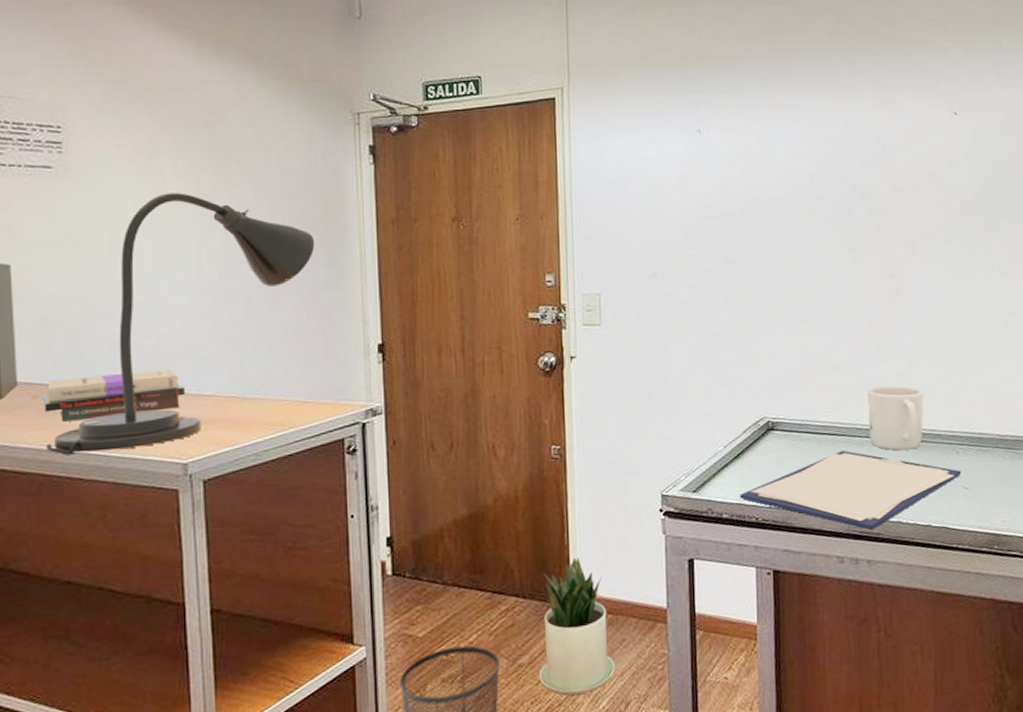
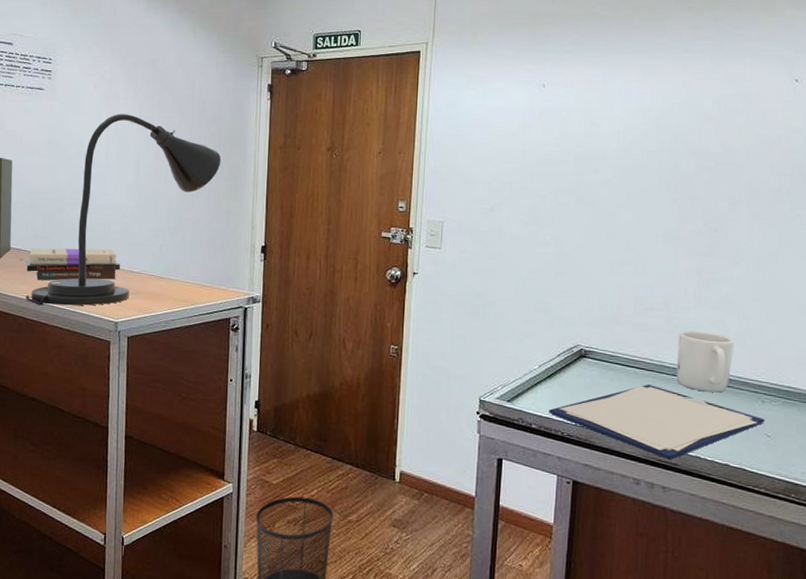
planter: present [538,558,615,695] -> none [363,441,427,554]

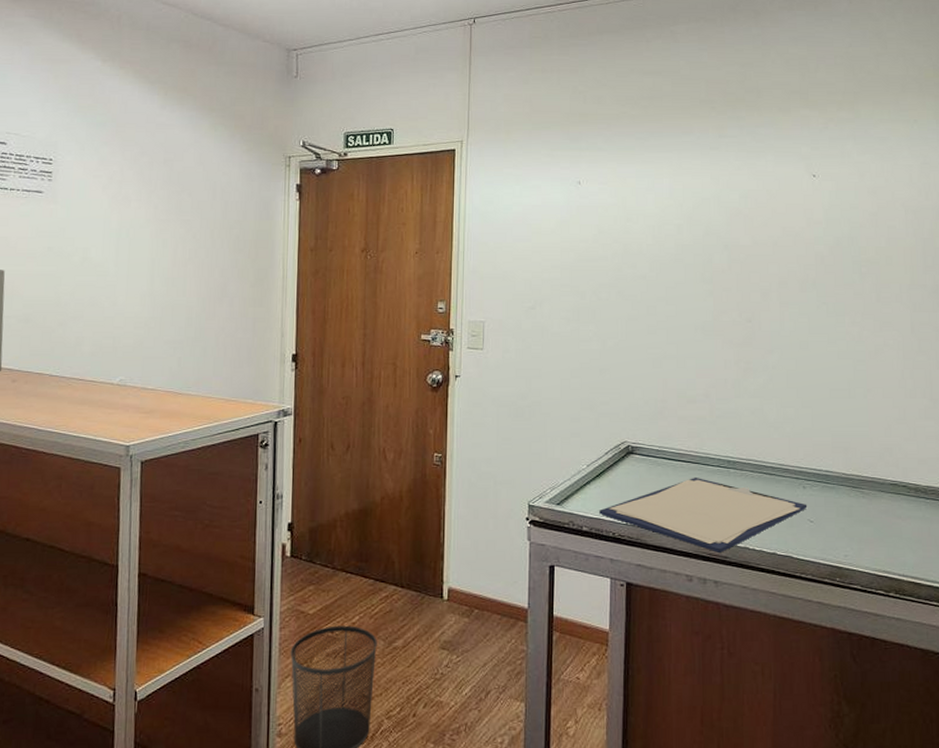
books: present [23,248,121,281] -> none [17,364,133,403]
desk lamp: present [26,114,222,306] -> none [19,217,247,431]
mug: present [676,330,734,393] -> none [720,420,774,481]

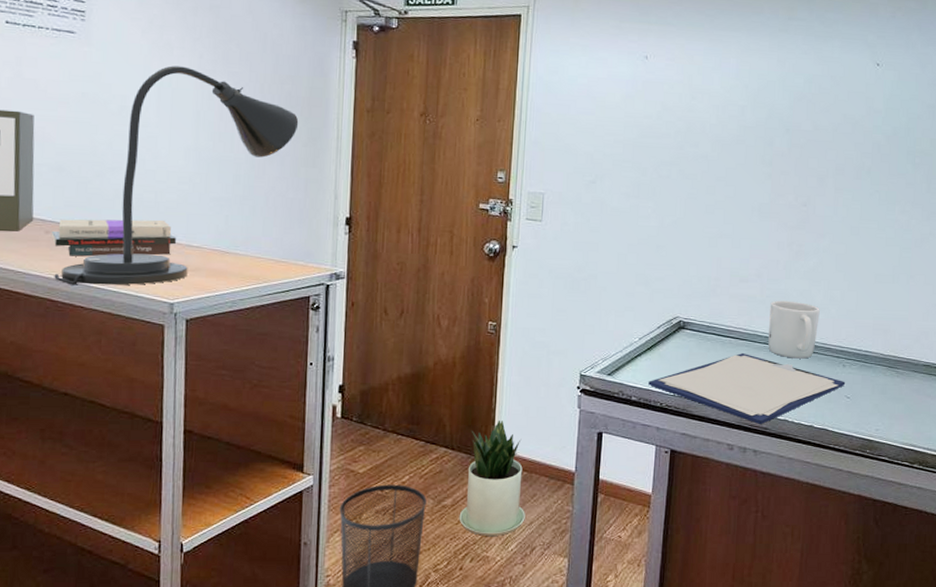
books: none [17,364,133,403] -> present [50,219,177,257]
desk lamp: none [19,217,247,431] -> present [54,65,299,286]
planter: none [410,556,479,679] -> present [459,421,525,536]
mug: none [720,420,774,481] -> present [767,300,820,359]

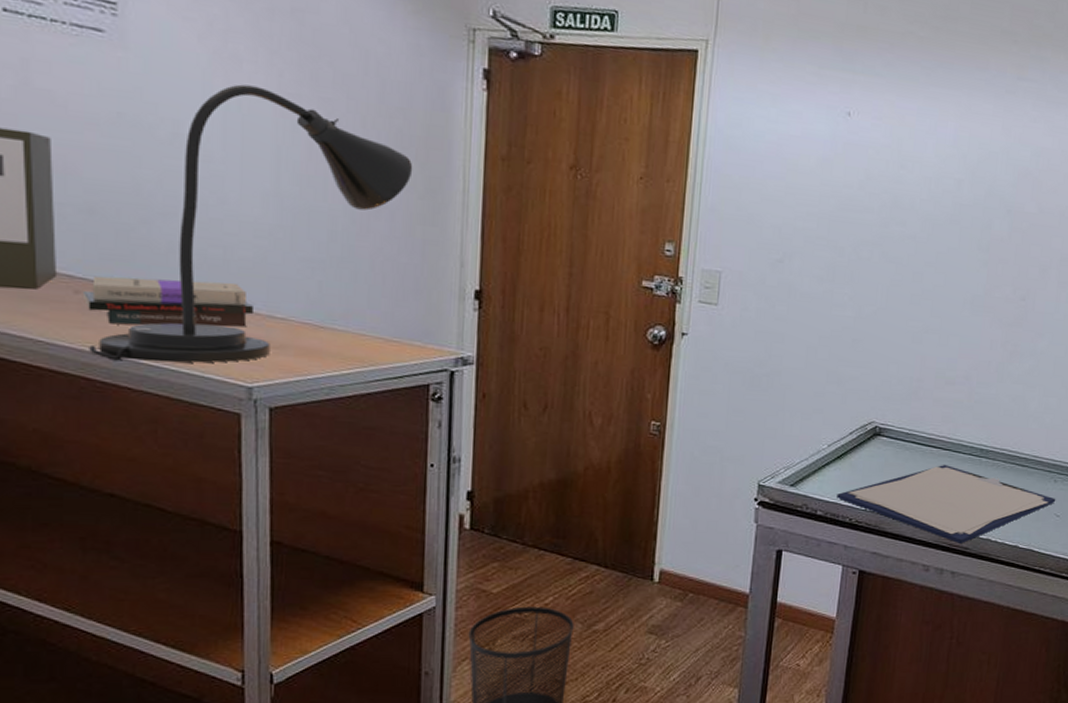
planter: present [459,421,525,536] -> none [612,535,691,664]
mug: present [767,300,820,359] -> none [973,406,1033,473]

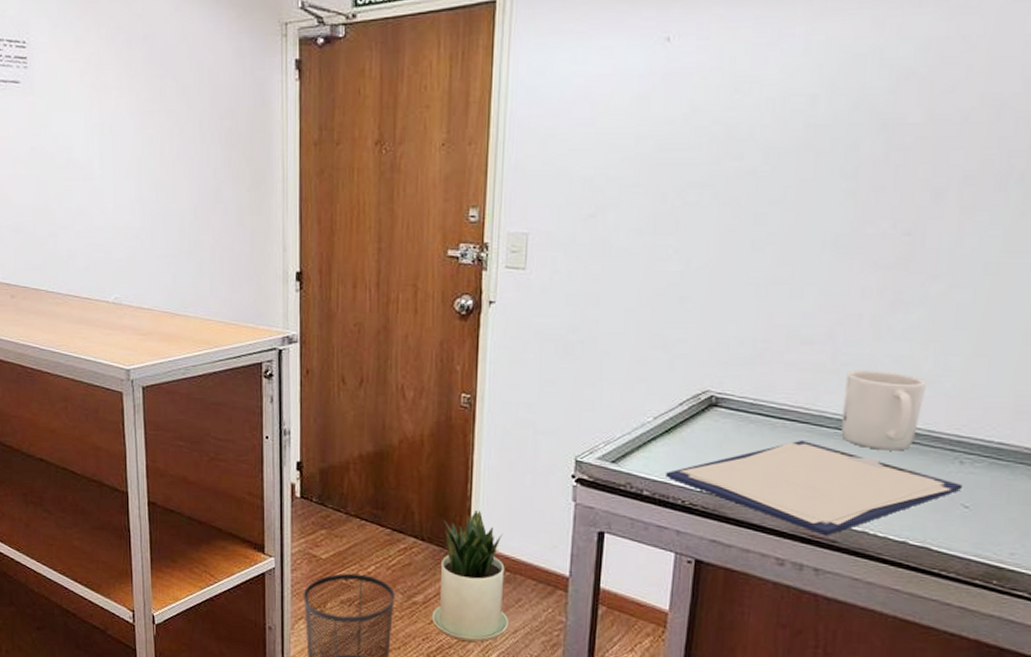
books: present [82,275,255,327] -> none [16,280,129,321]
desk lamp: present [89,84,413,363] -> none [22,109,241,351]
planter: none [612,535,691,664] -> present [431,511,509,642]
mug: none [973,406,1033,473] -> present [840,369,926,451]

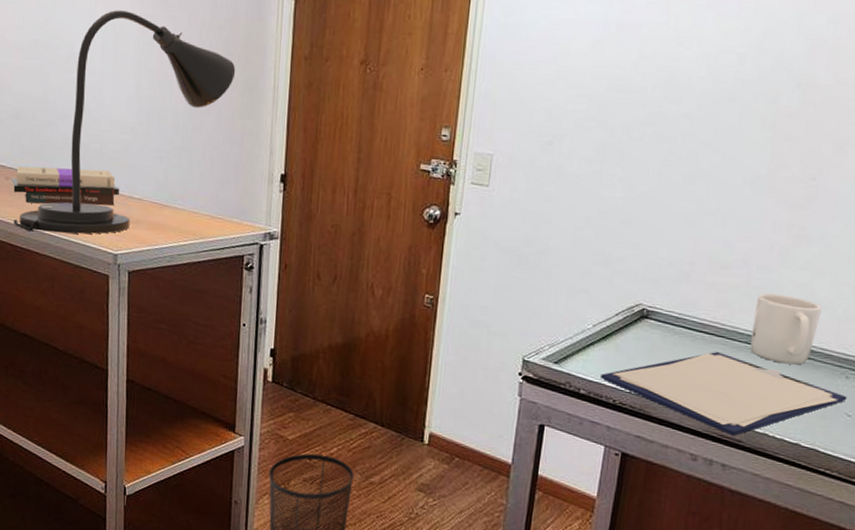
books: none [16,280,129,321] -> present [10,166,120,206]
desk lamp: none [22,109,241,351] -> present [13,10,236,234]
planter: present [431,511,509,642] -> none [386,401,456,521]

